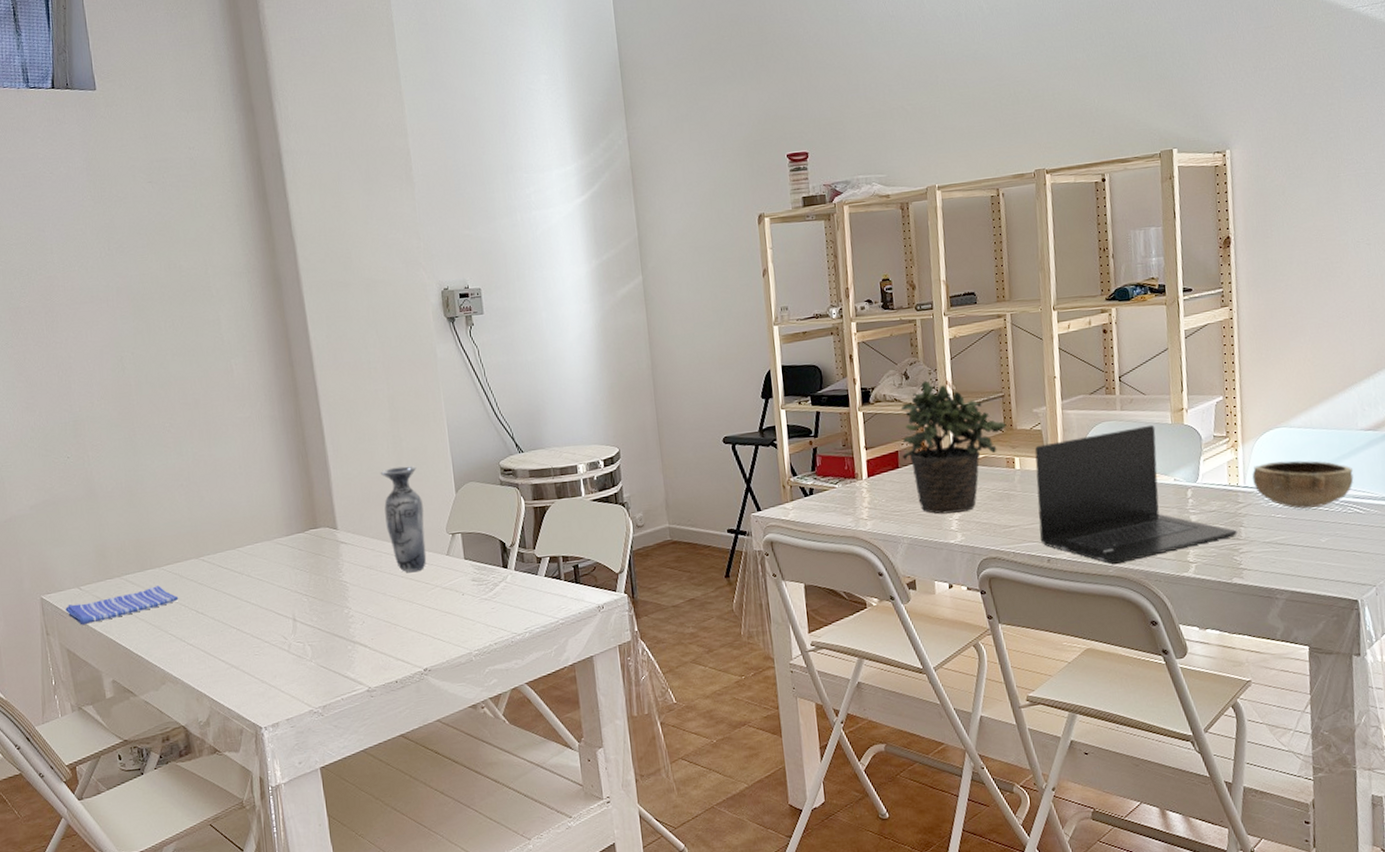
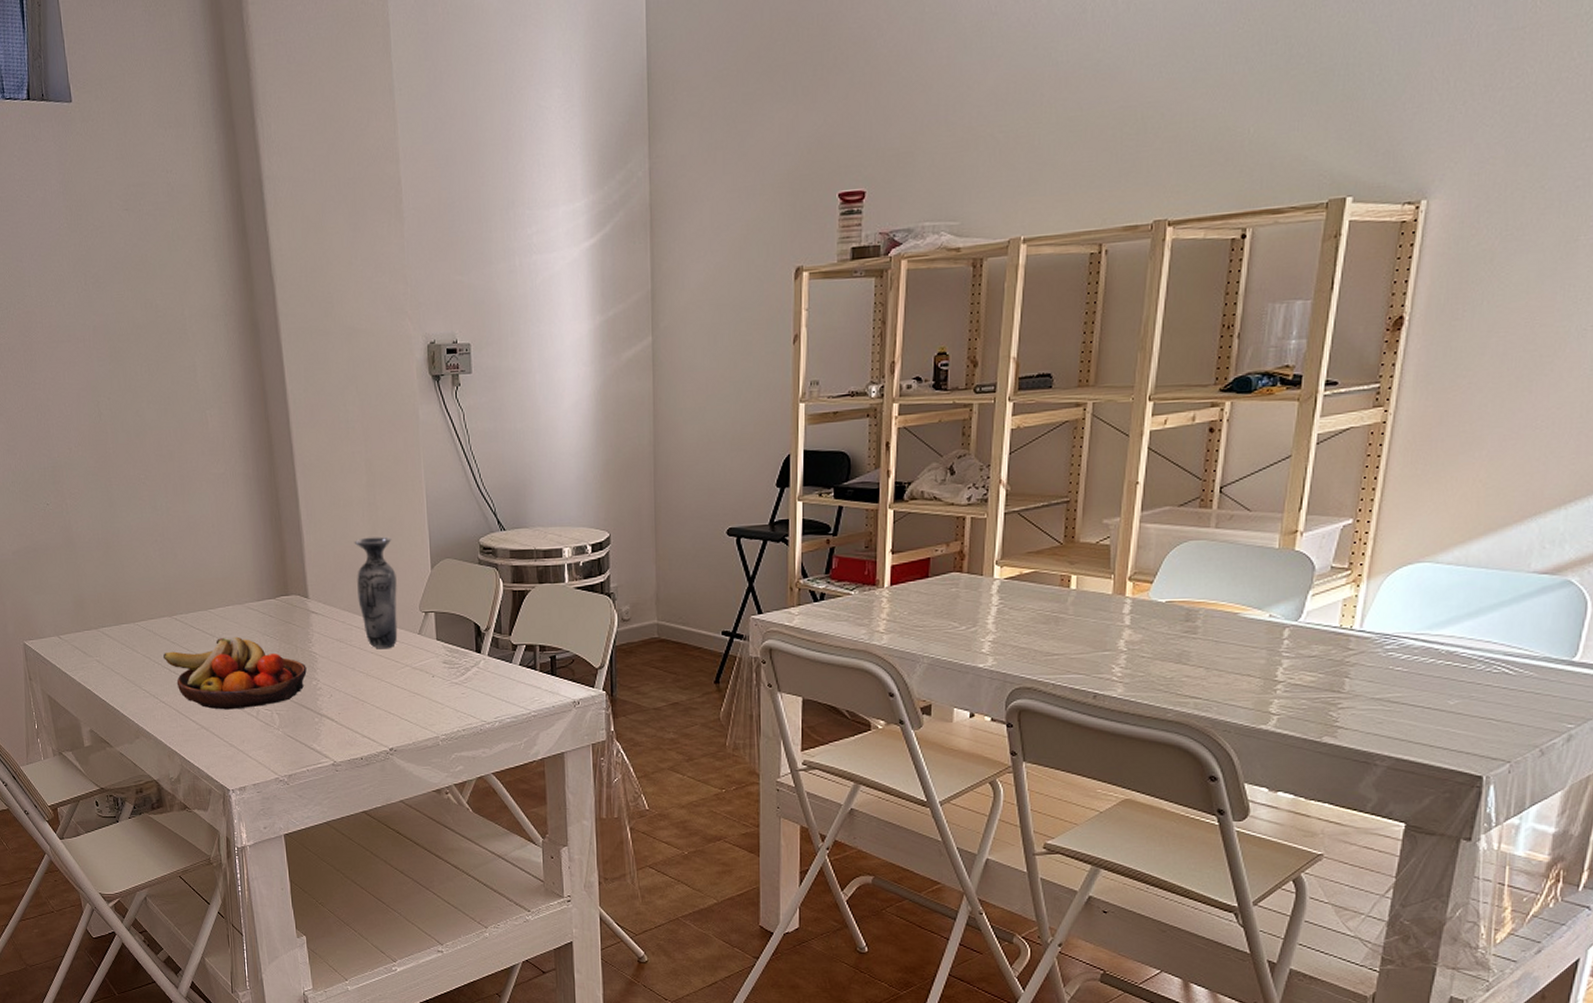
dish towel: present [65,586,179,626] -> none [46,641,153,674]
fruit bowl: none [190,572,338,647] -> present [163,636,307,710]
potted plant: present [900,380,1007,514] -> none [935,478,1067,634]
laptop: present [1034,424,1237,564] -> none [1087,548,1340,707]
bowl: present [1251,460,1354,509] -> none [1371,602,1512,663]

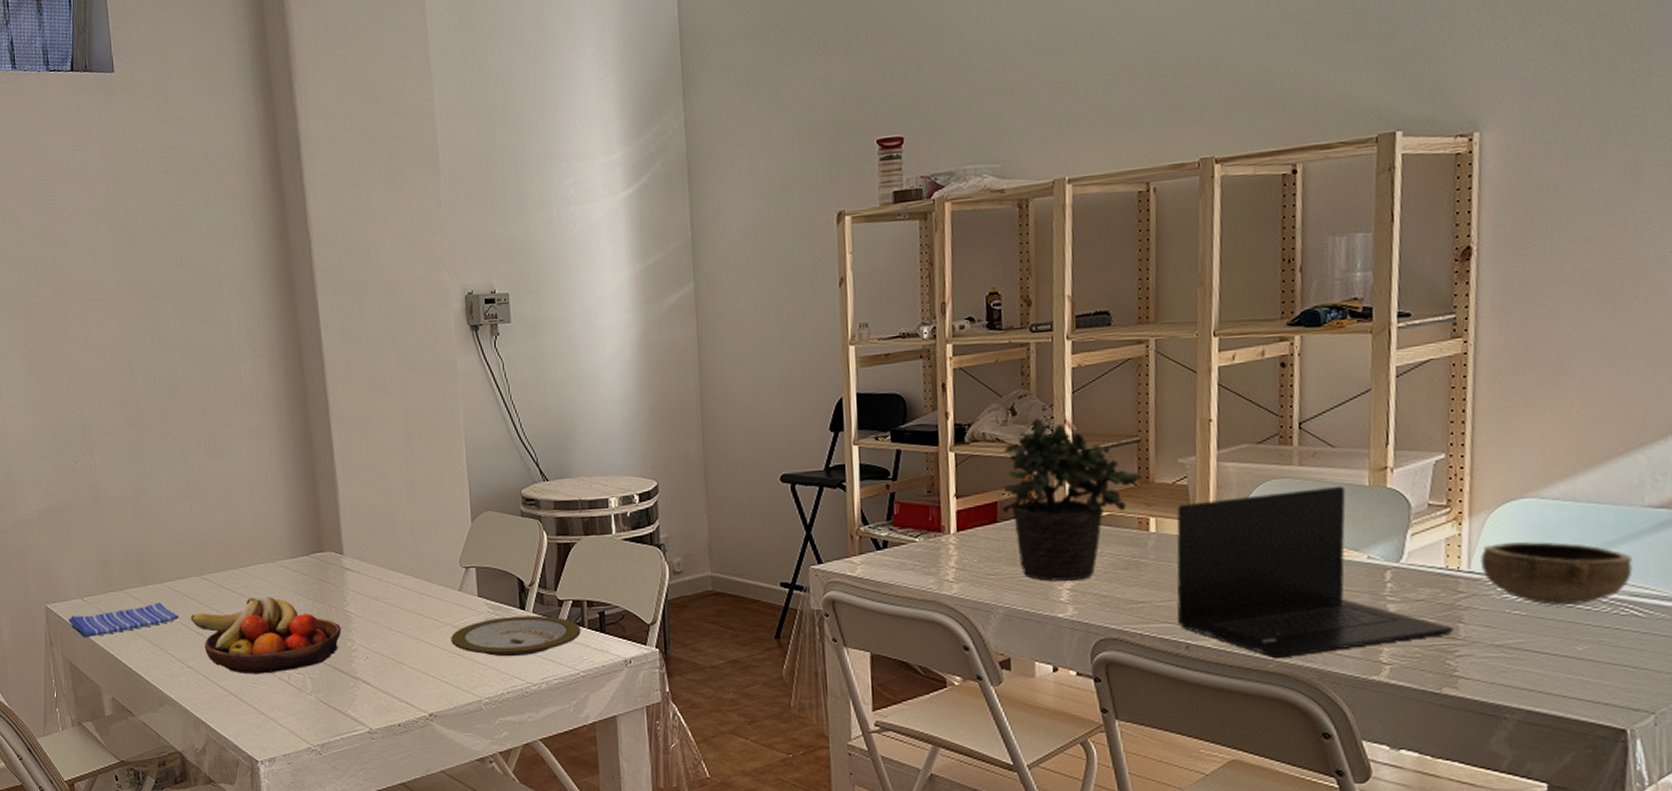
dish towel: none [46,641,153,674] -> present [69,602,180,638]
vase: present [354,536,398,648] -> none [391,489,437,606]
plate: none [410,658,533,697] -> present [451,615,581,657]
potted plant: none [935,478,1067,634] -> present [1003,418,1142,581]
laptop: none [1087,548,1340,707] -> present [1176,485,1454,658]
bowl: none [1371,602,1512,663] -> present [1479,540,1633,605]

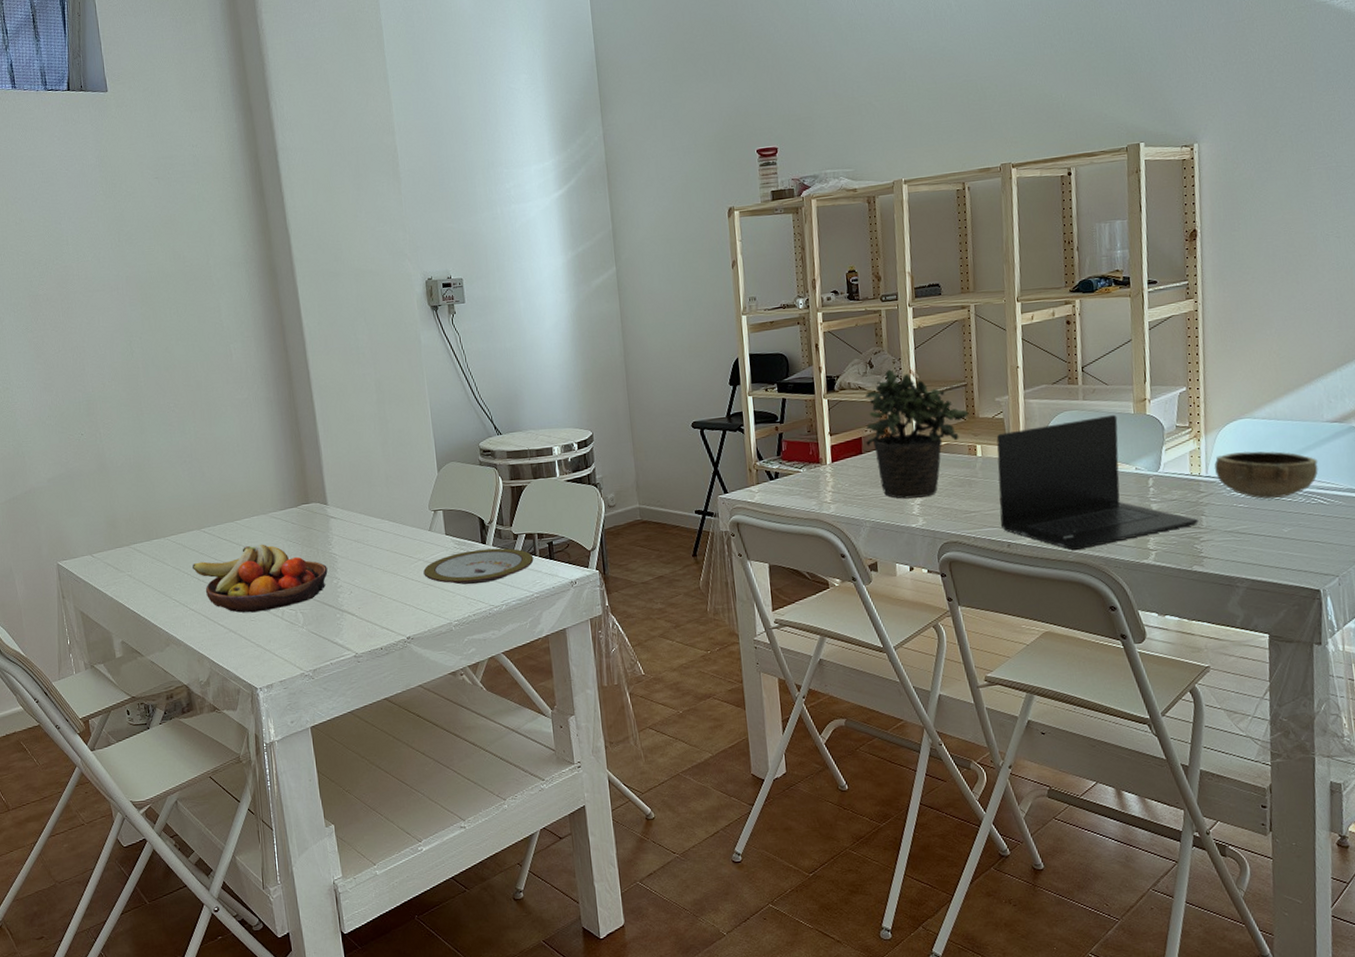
dish towel: present [69,602,180,638] -> none [79,554,182,590]

